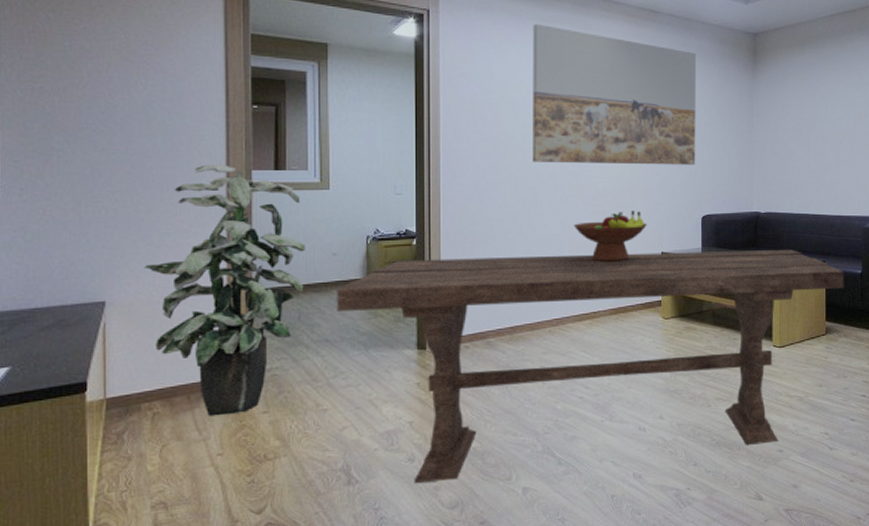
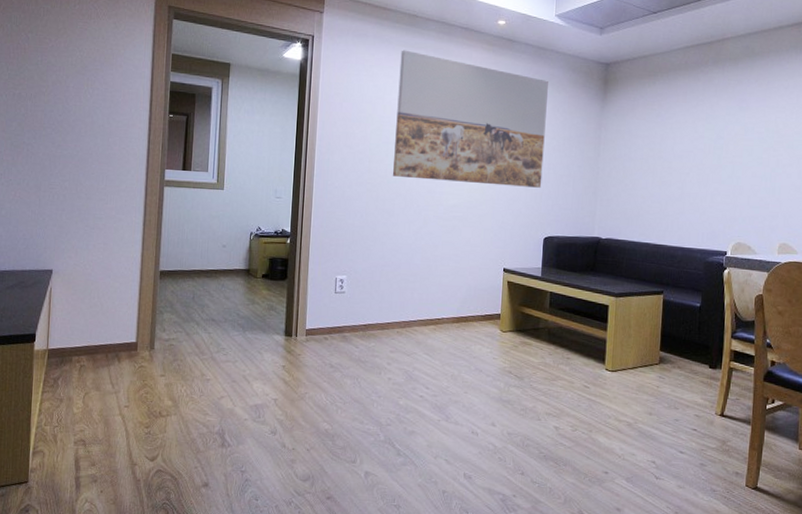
indoor plant: present [144,165,305,417] -> none [82,162,202,374]
dining table: present [336,250,844,483] -> none [222,255,682,464]
fruit bowl: present [573,210,647,262] -> none [425,227,492,274]

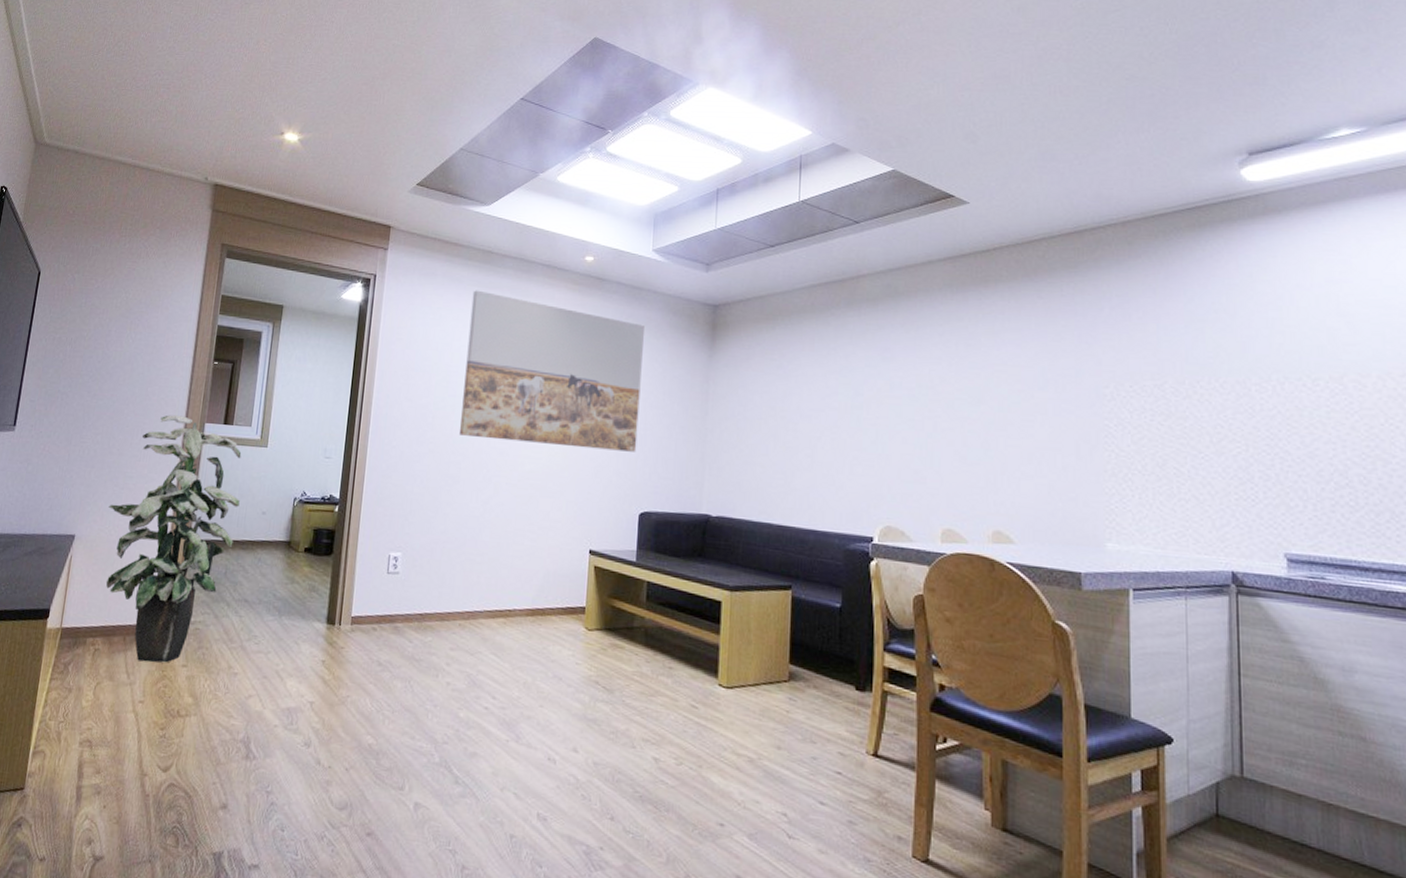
indoor plant: none [82,162,202,374] -> present [105,415,242,663]

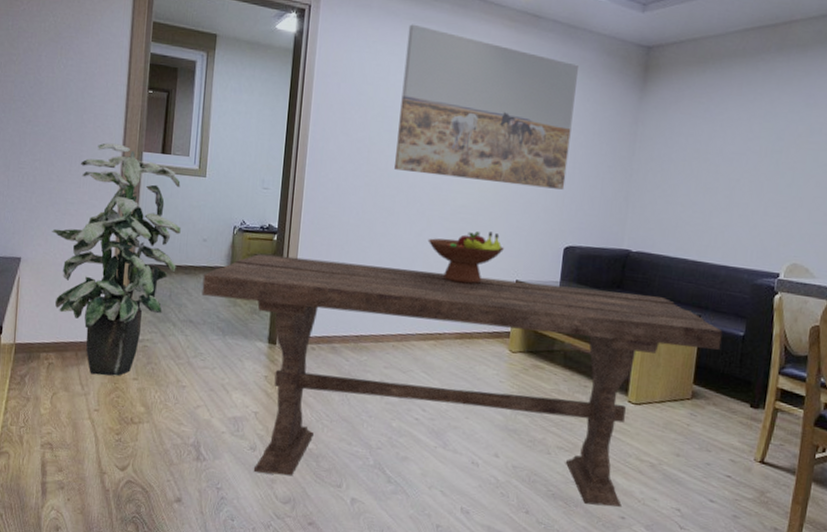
dining table: none [258,526,817,812] -> present [201,253,723,507]
fruit bowl: none [495,498,575,555] -> present [427,231,504,284]

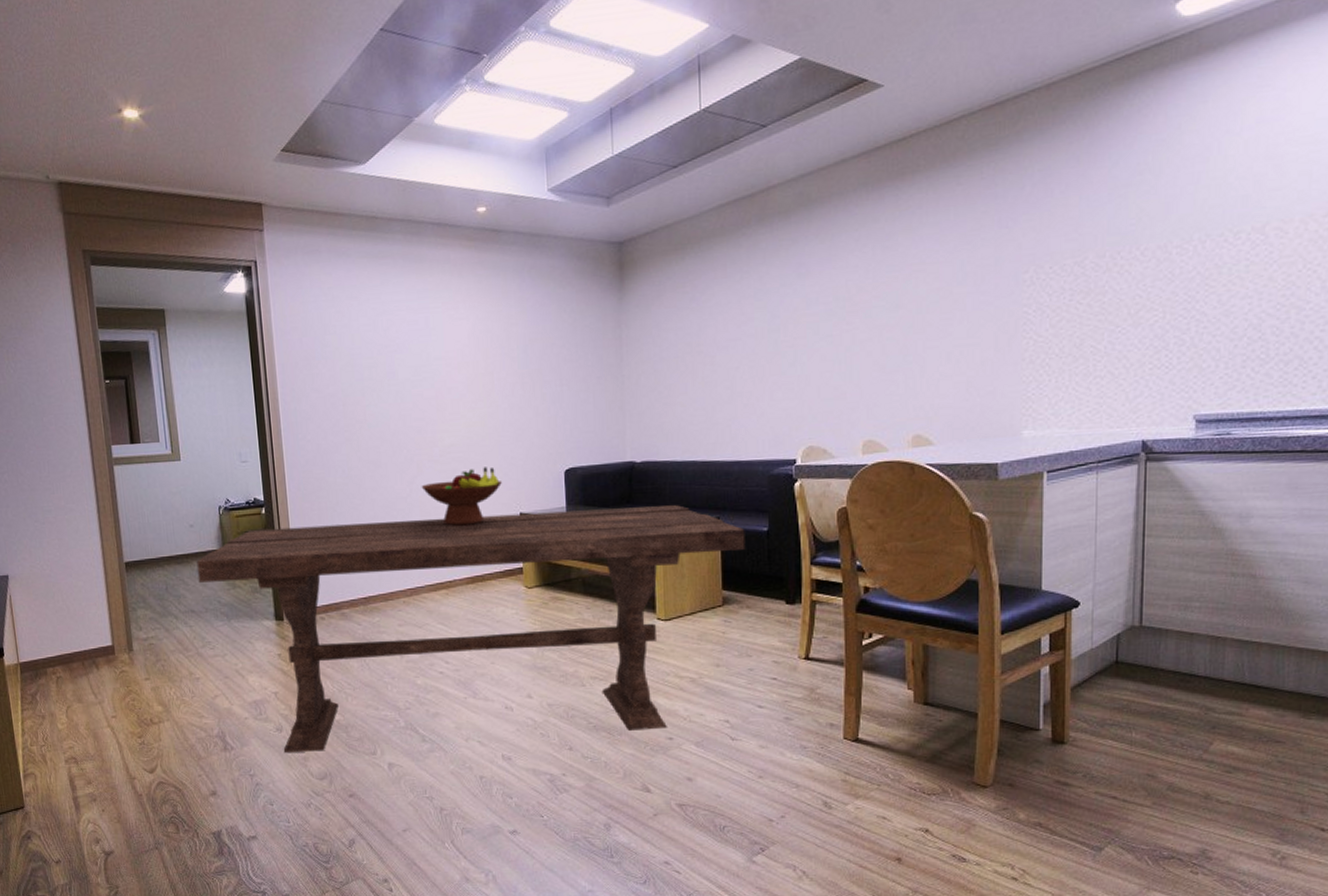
indoor plant: present [52,143,181,376] -> none [34,441,168,682]
wall art: present [395,24,578,190] -> none [362,262,555,419]

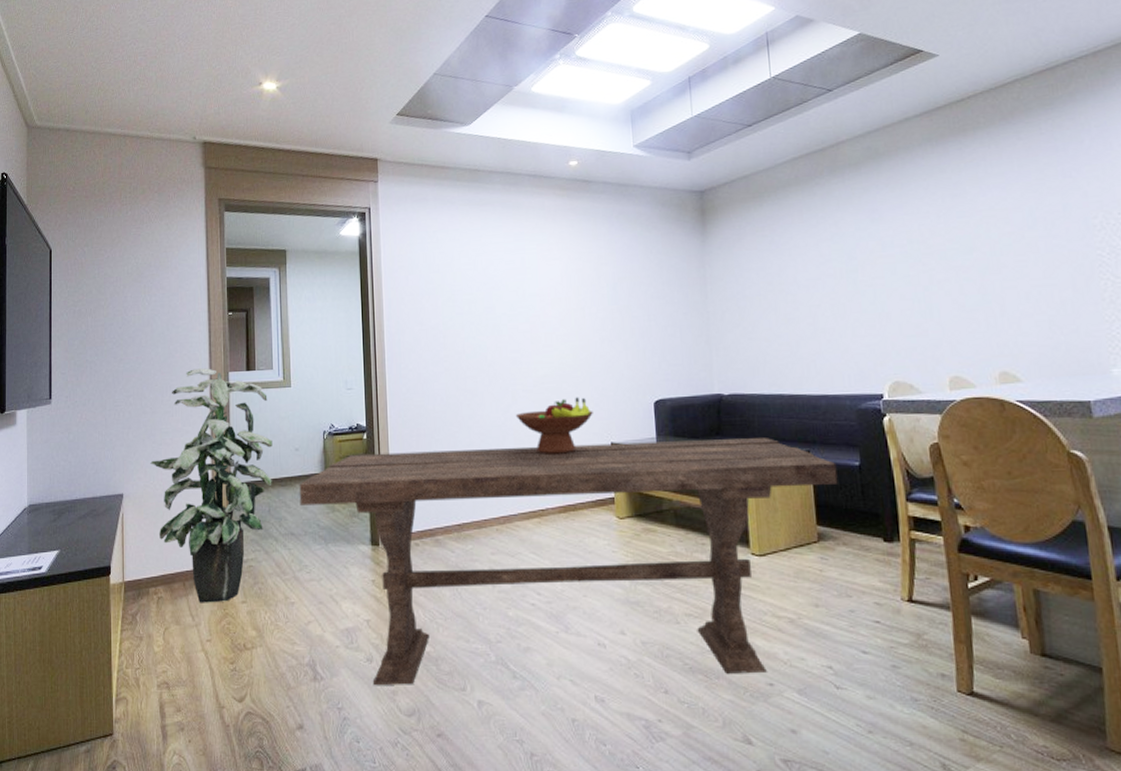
indoor plant: none [34,441,168,682] -> present [150,368,273,603]

